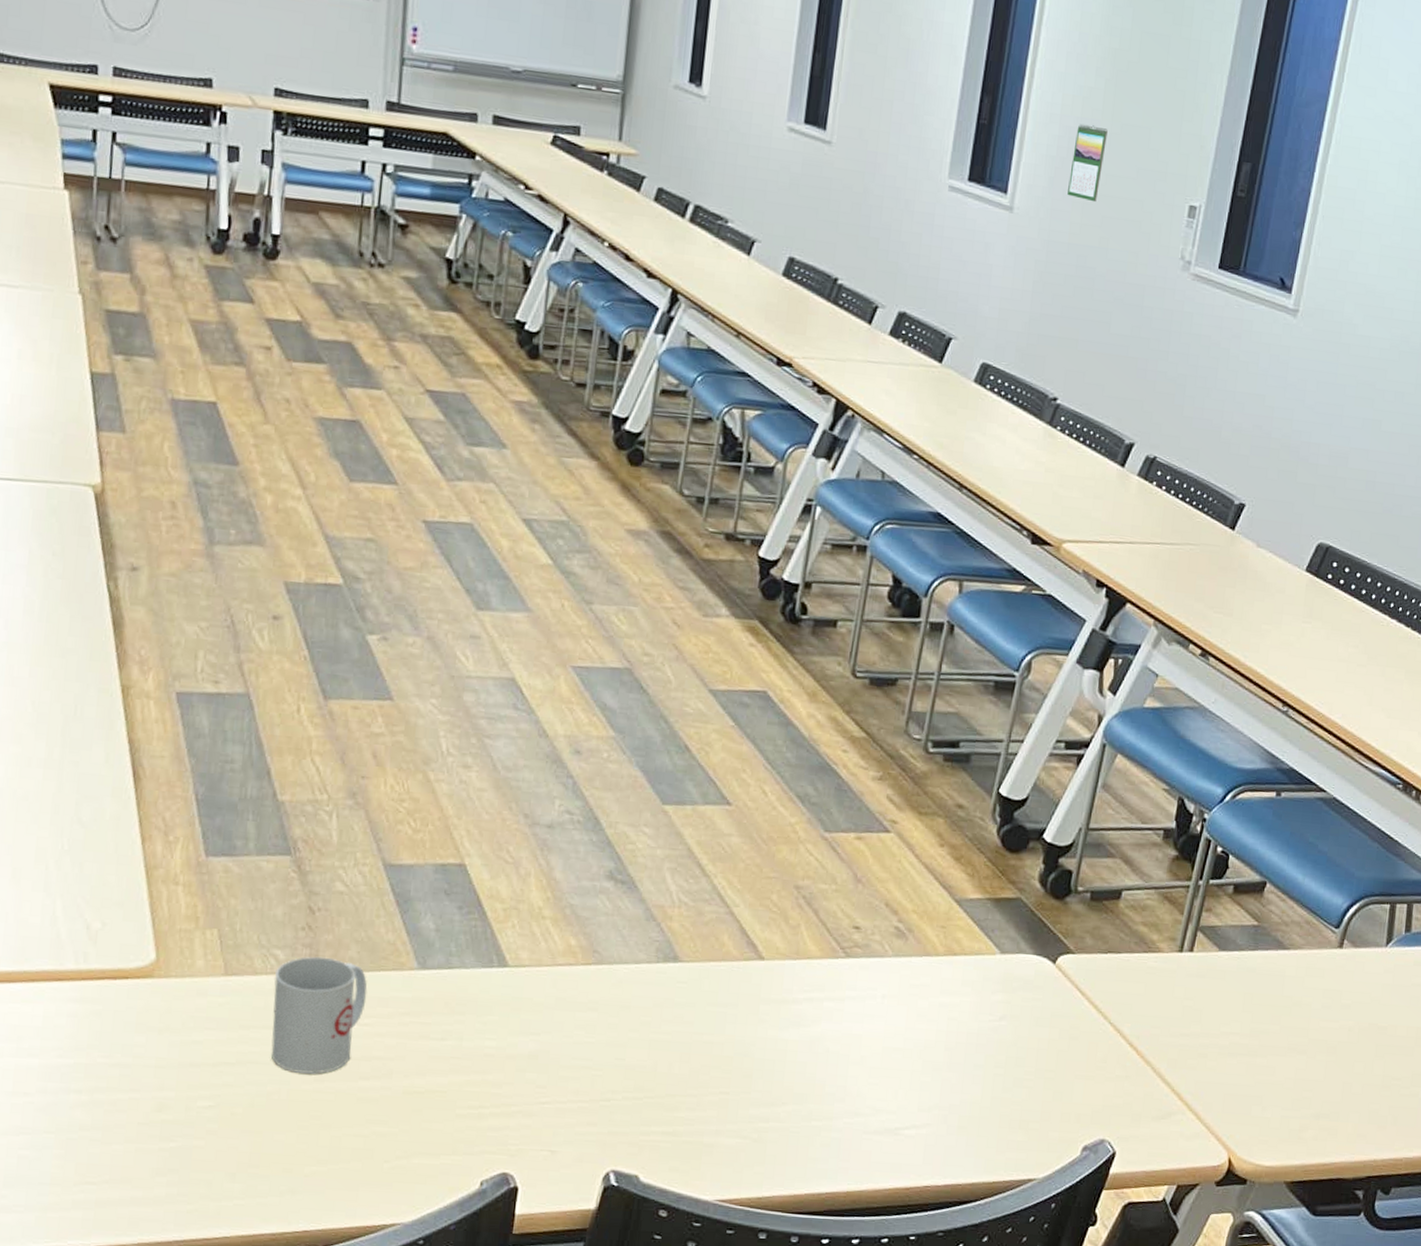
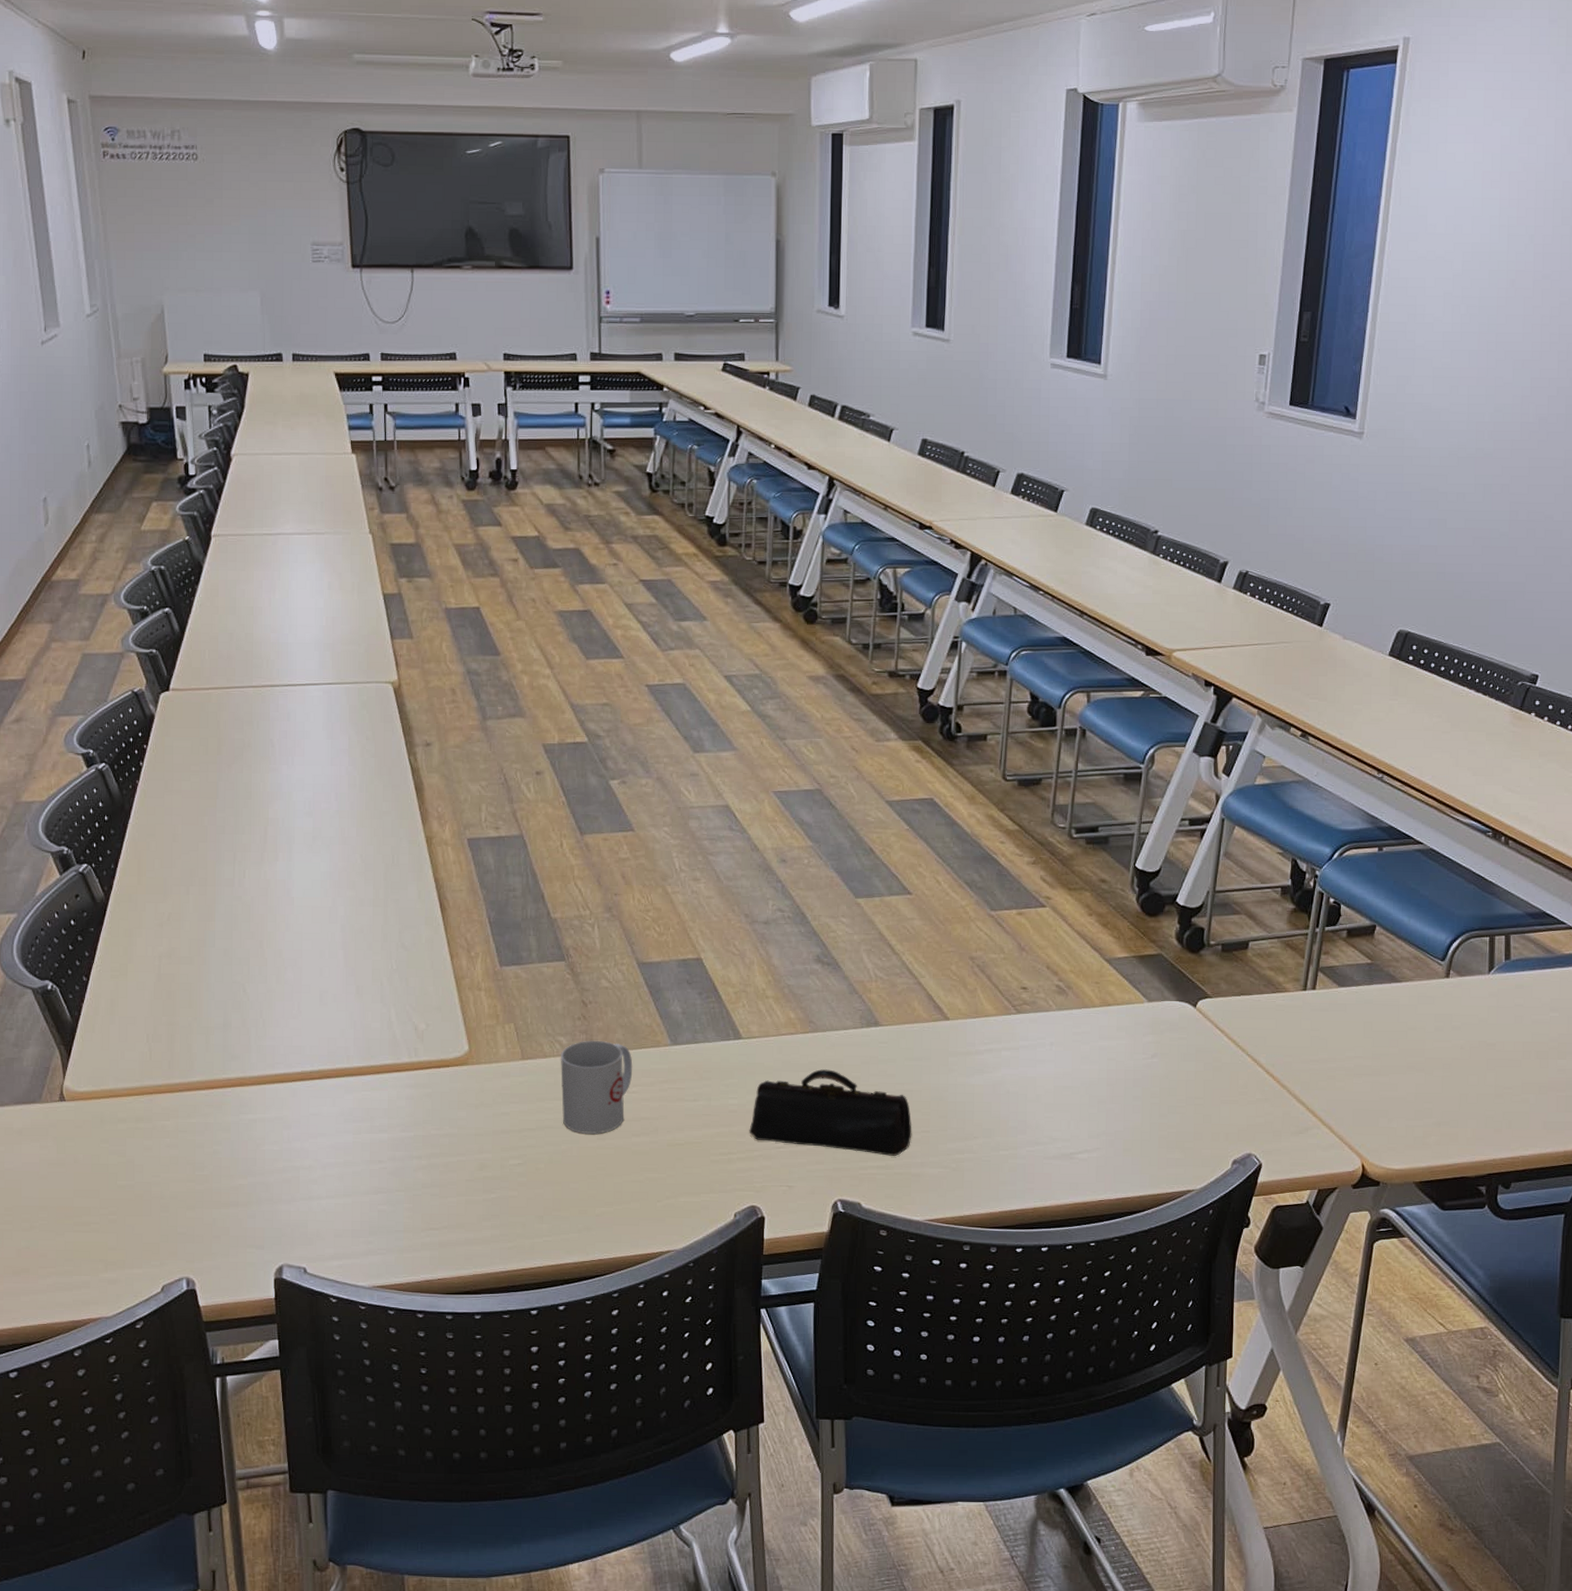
pencil case: none [507,1010,709,1121] -> present [749,1069,912,1156]
calendar: present [1068,123,1108,203] -> none [1153,297,1183,362]

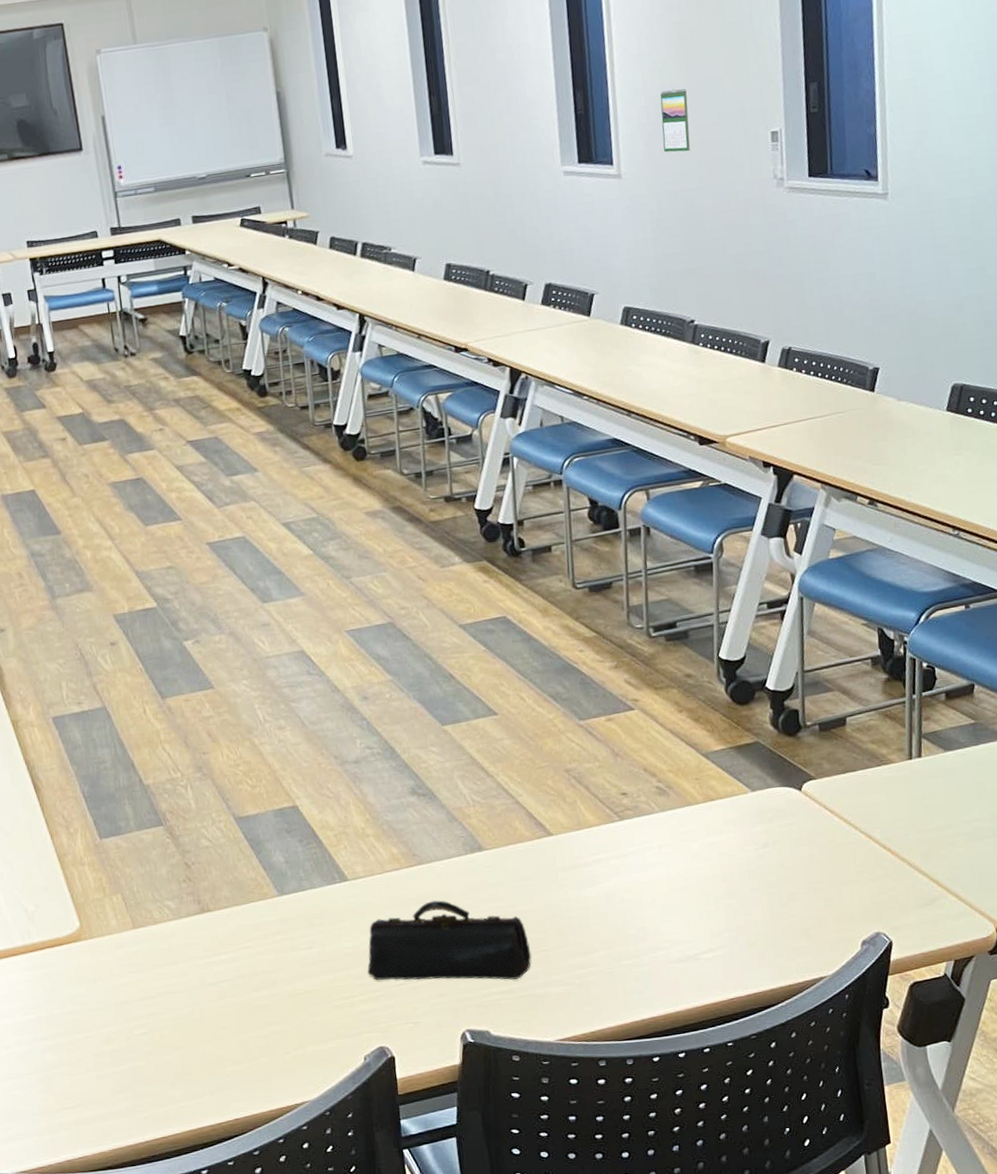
mug: present [560,1040,633,1134] -> none [170,899,245,995]
calendar: none [1153,297,1183,362] -> present [660,89,690,153]

